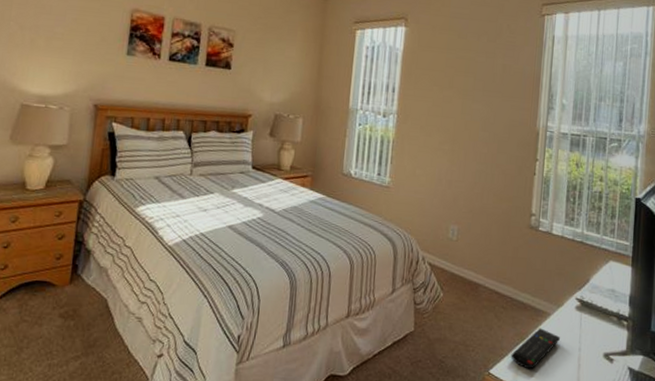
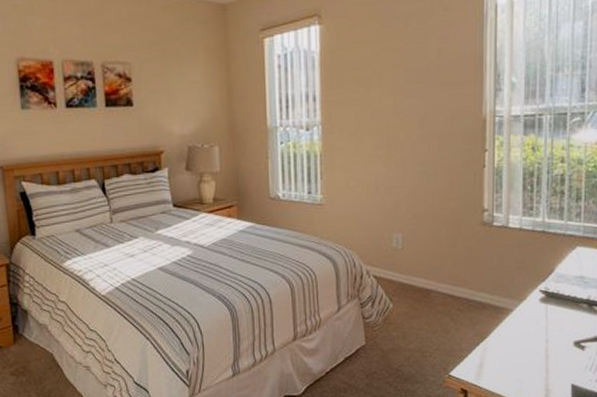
remote control: present [511,328,561,370] -> none [471,325,525,367]

